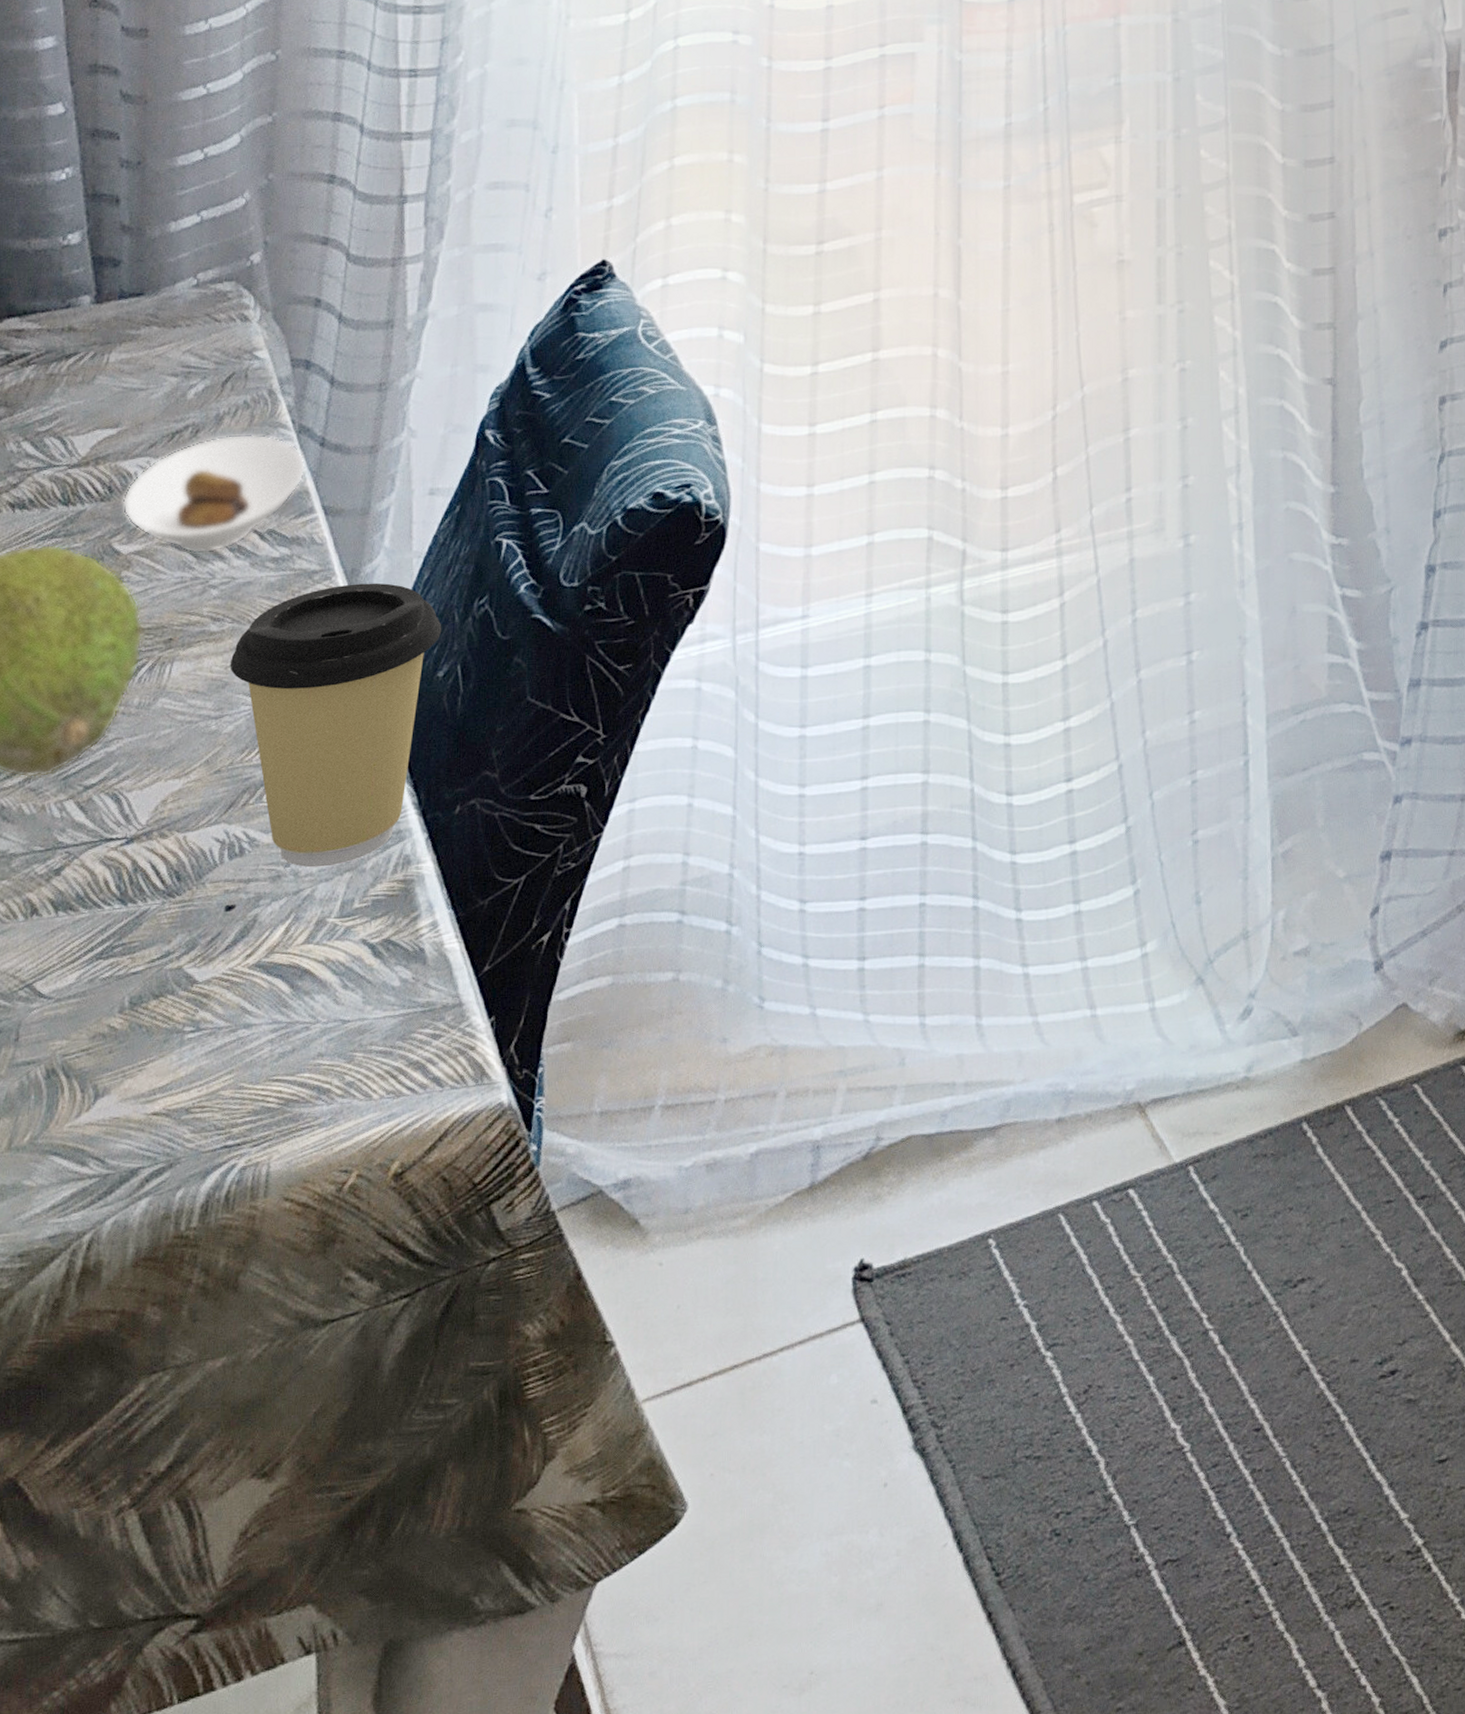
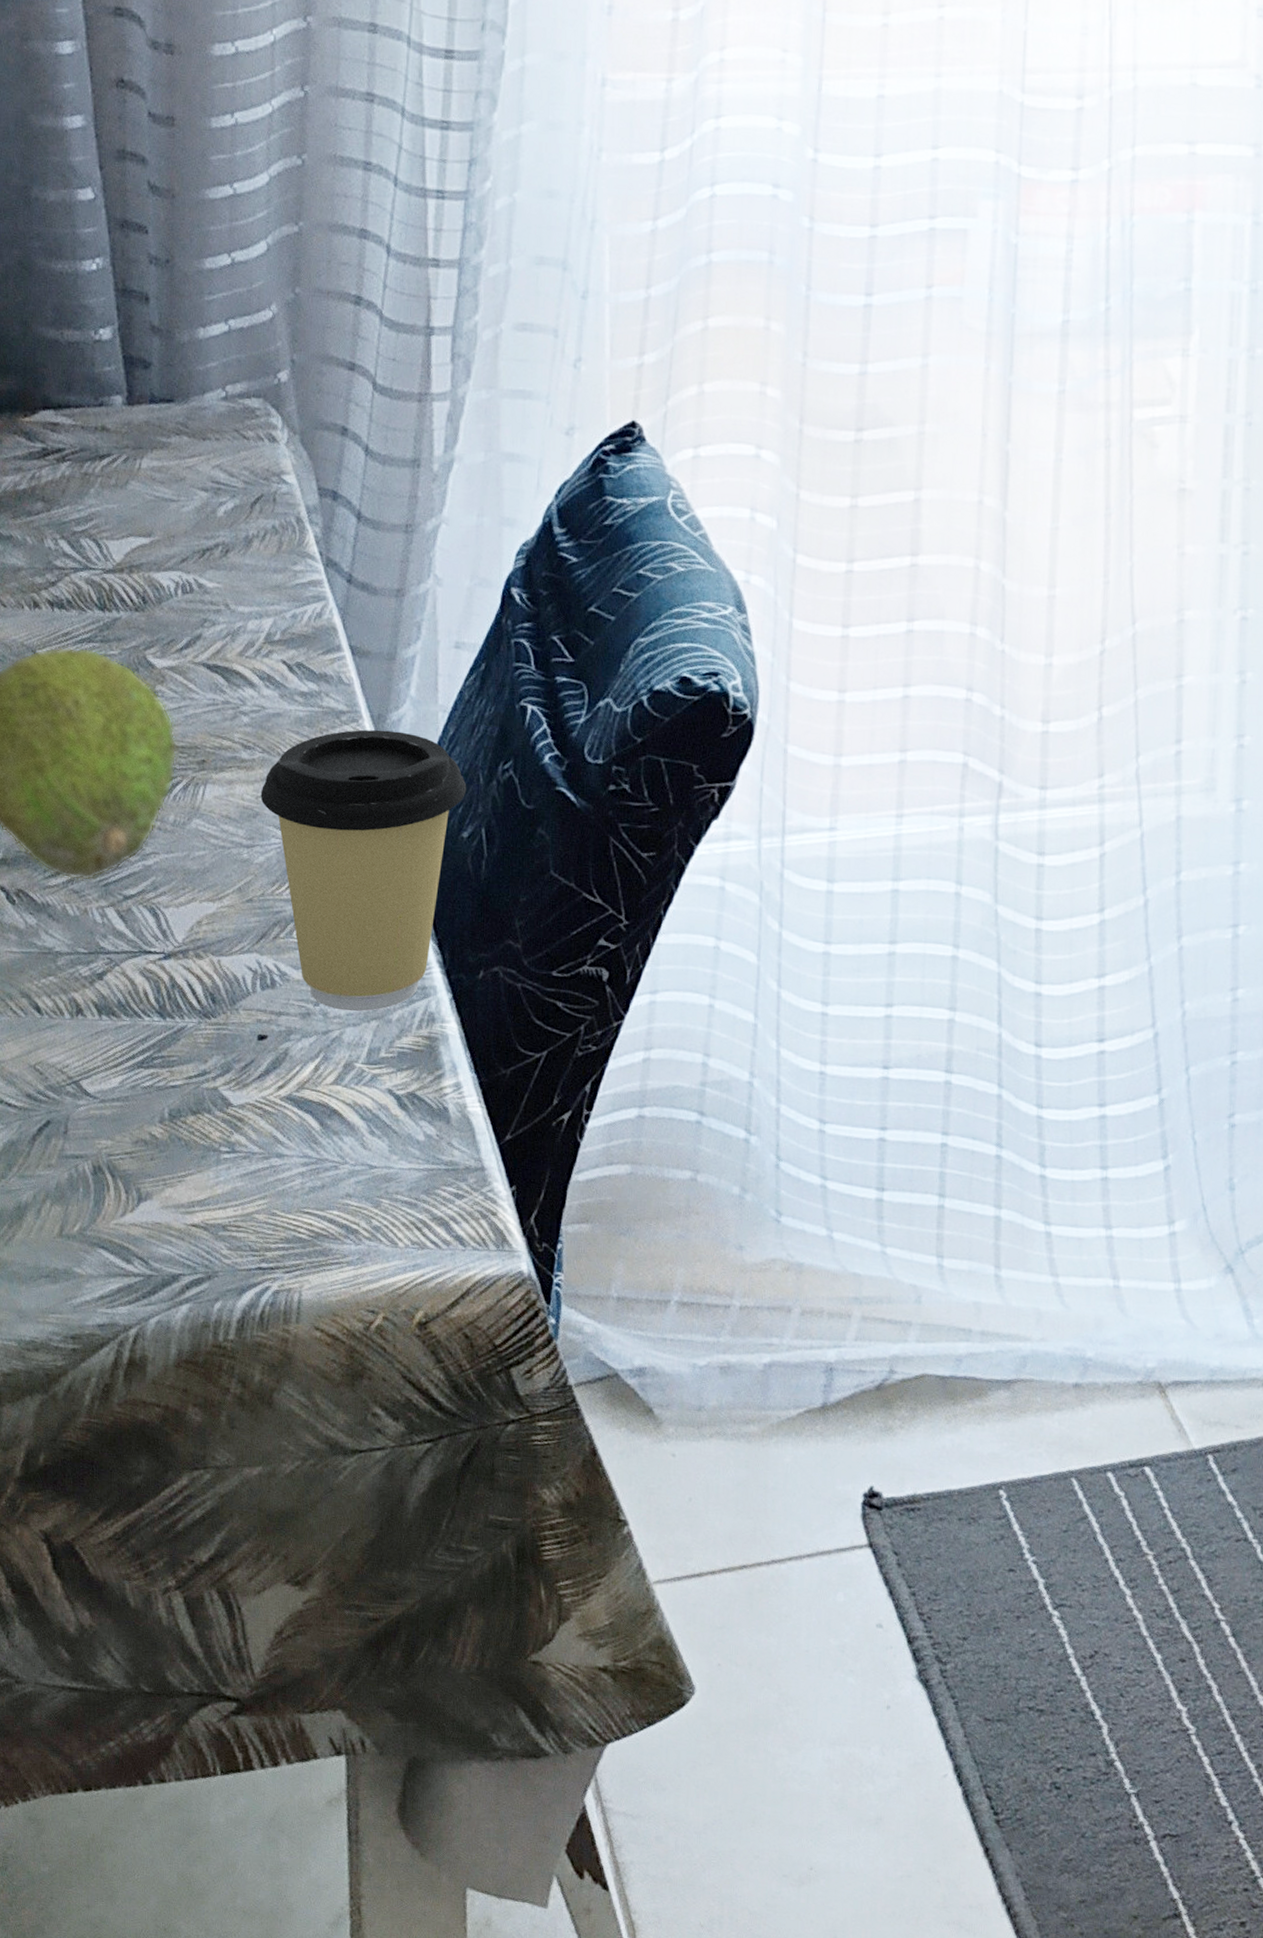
saucer: present [122,434,307,554] -> none [156,559,334,679]

